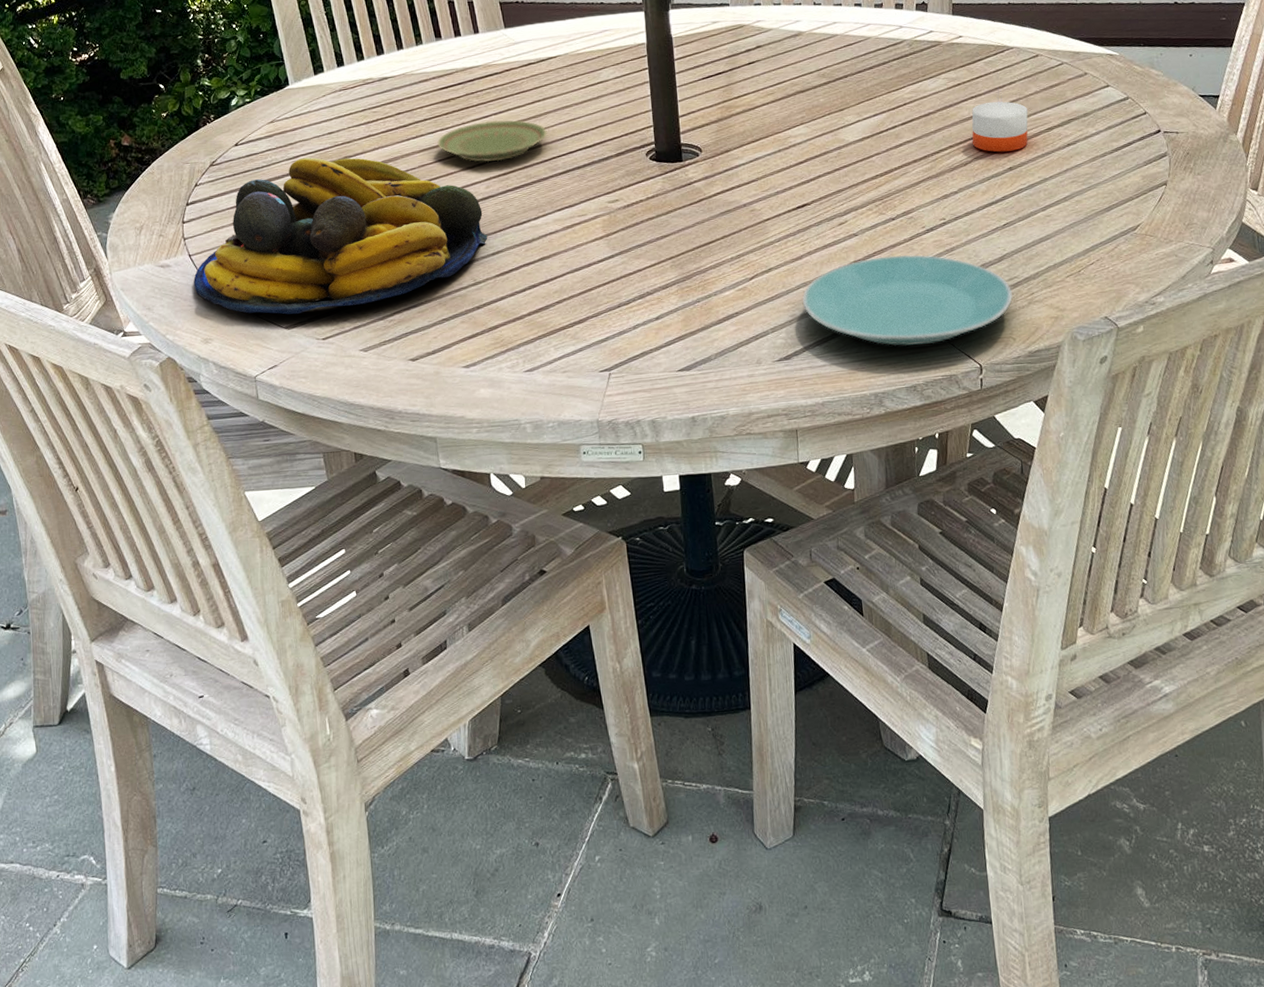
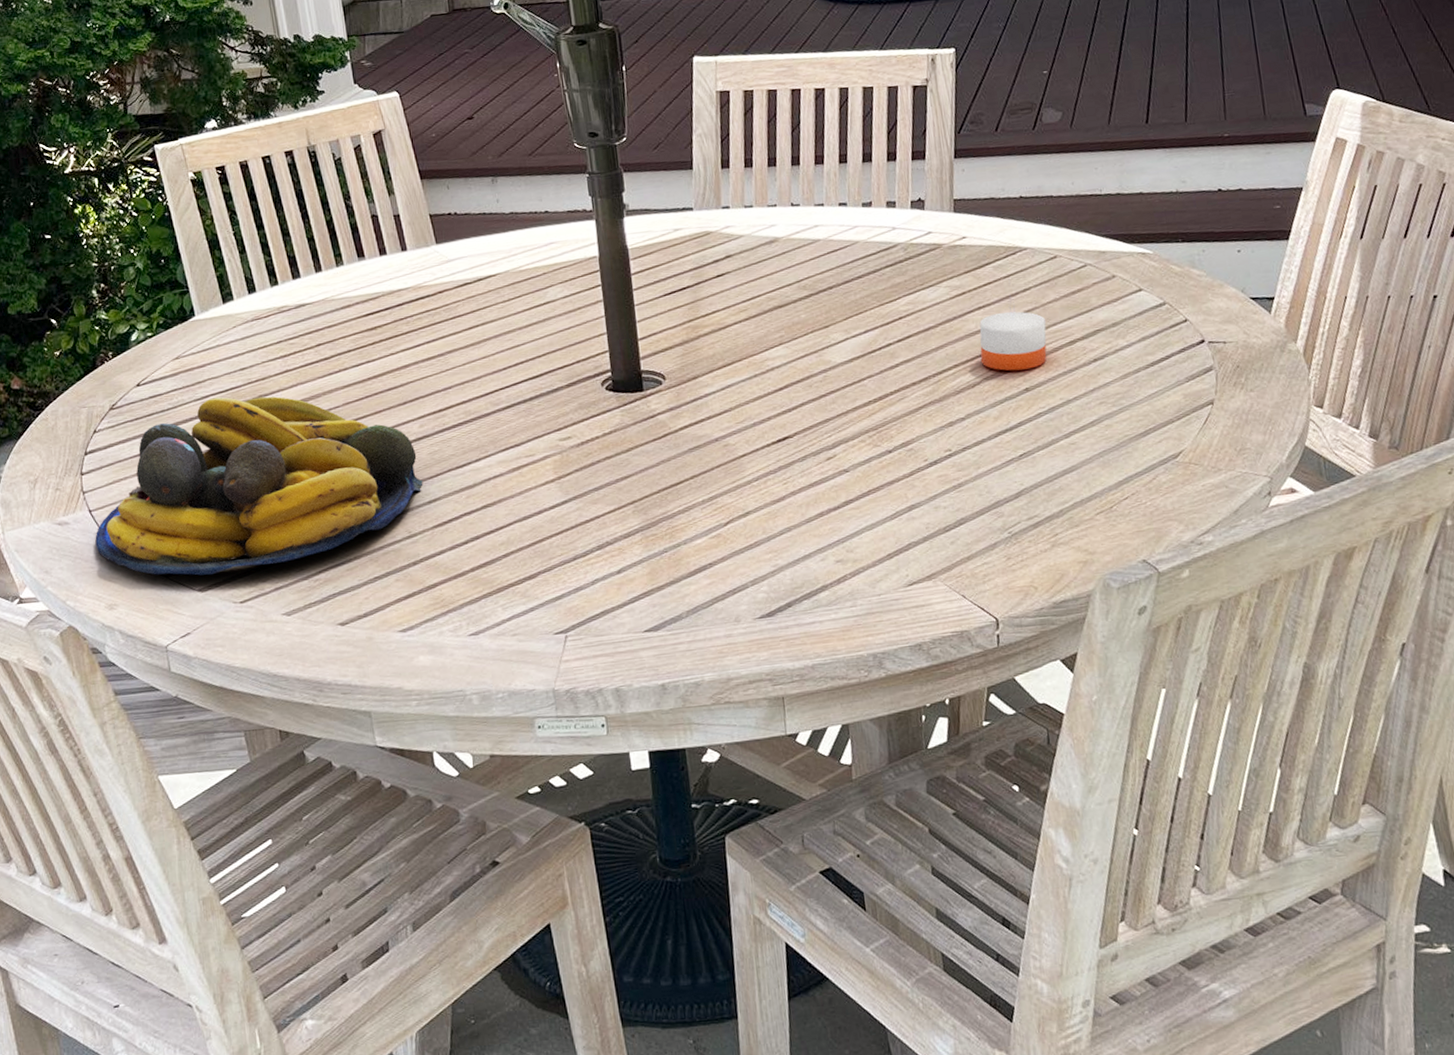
plate: present [437,120,547,163] -> none [363,348,488,398]
plate: present [802,255,1013,346] -> none [786,492,1033,598]

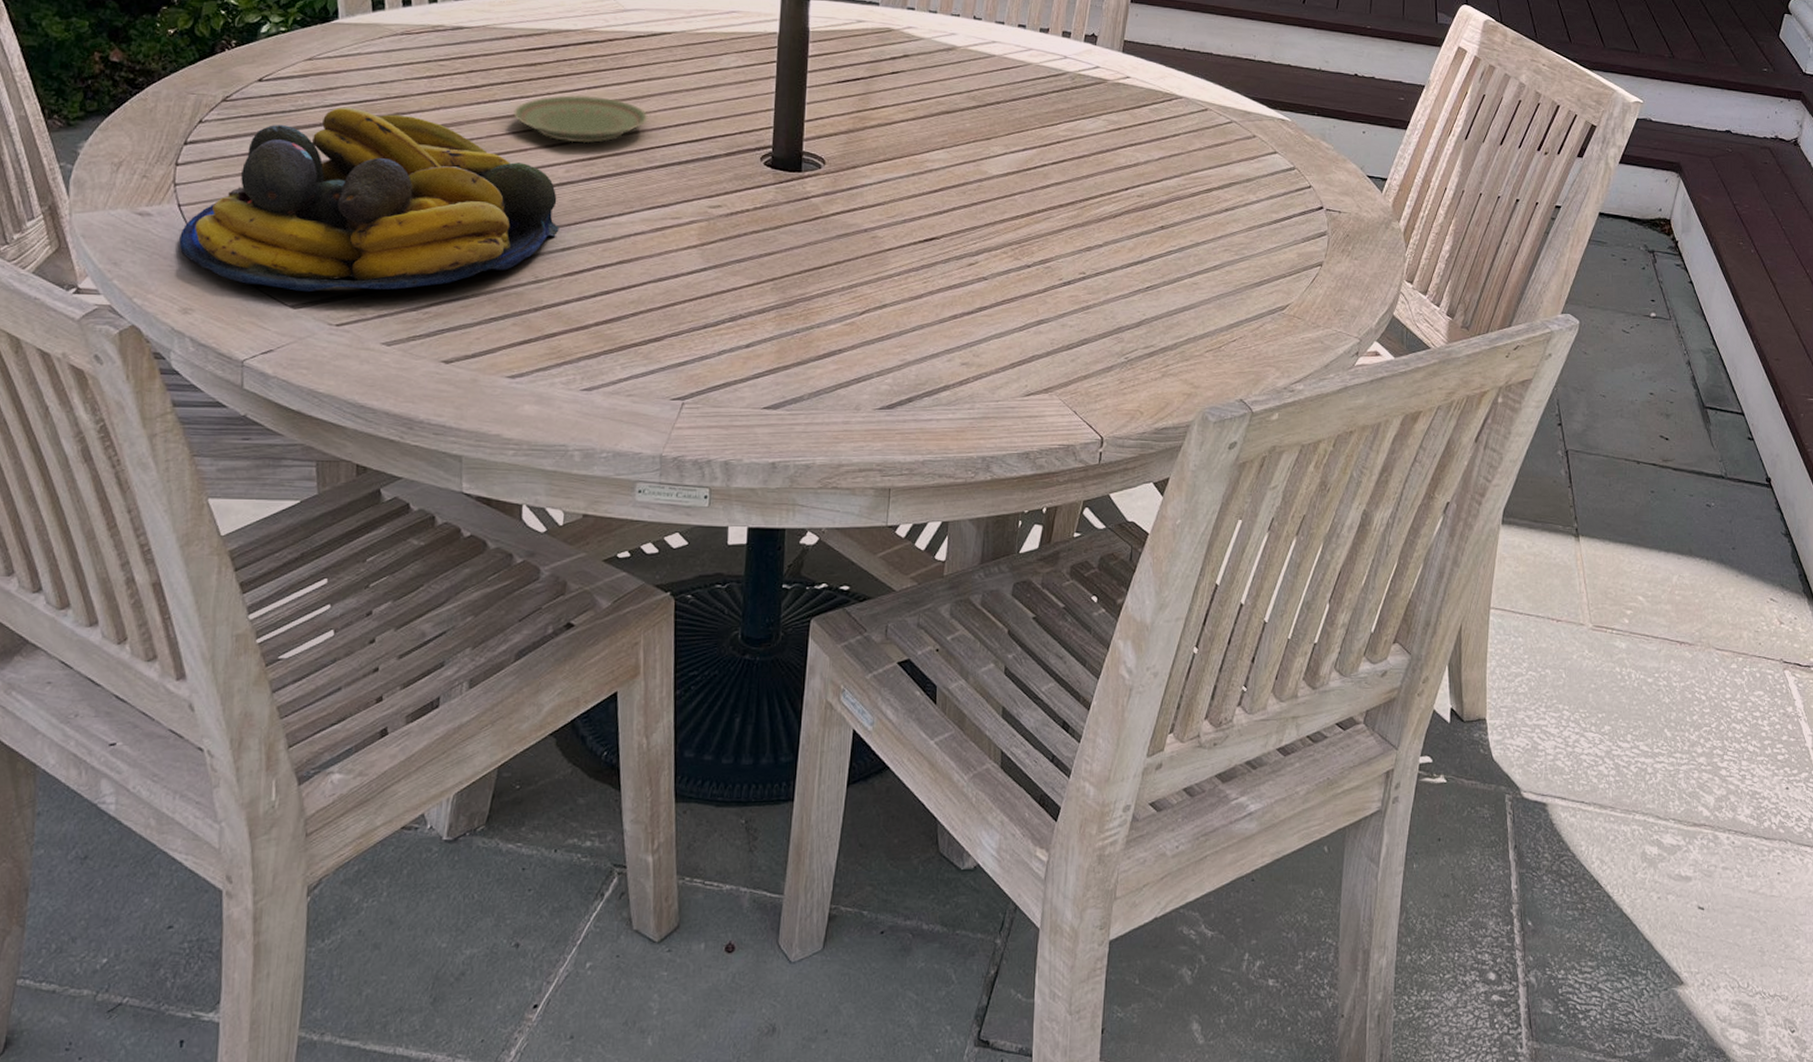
plate: none [363,348,488,398] -> present [513,94,648,143]
candle: present [979,307,1047,371] -> none [1125,149,1188,209]

